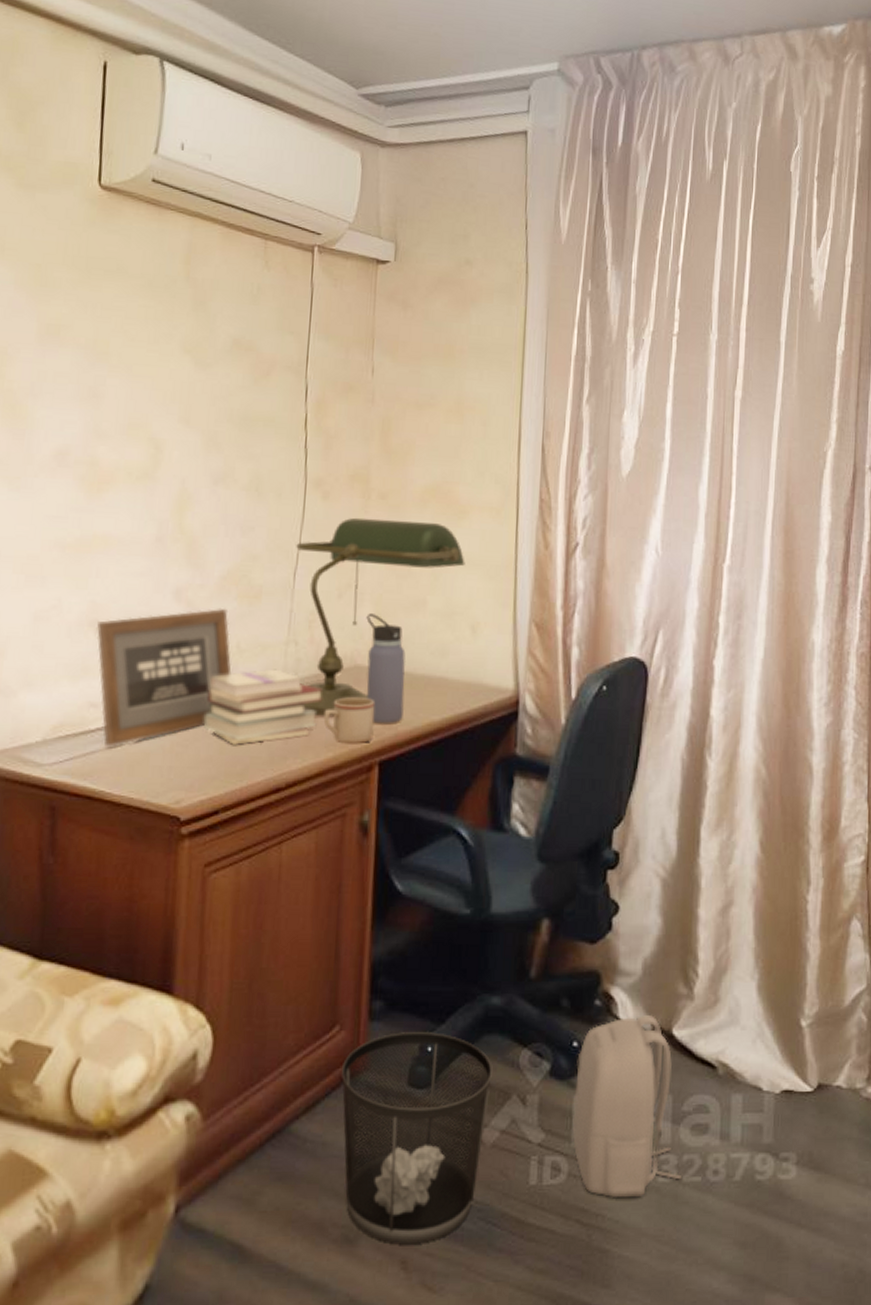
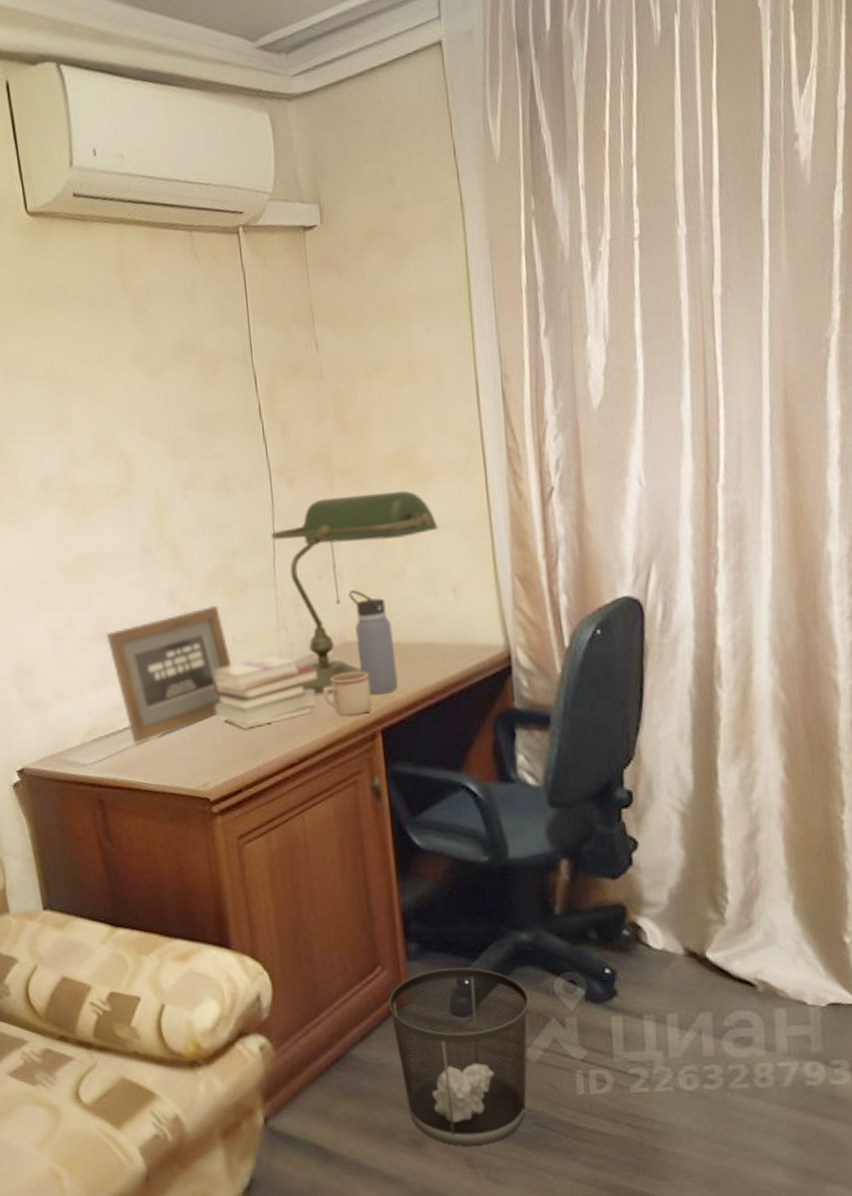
backpack: present [572,1015,681,1197] -> none [610,941,728,1104]

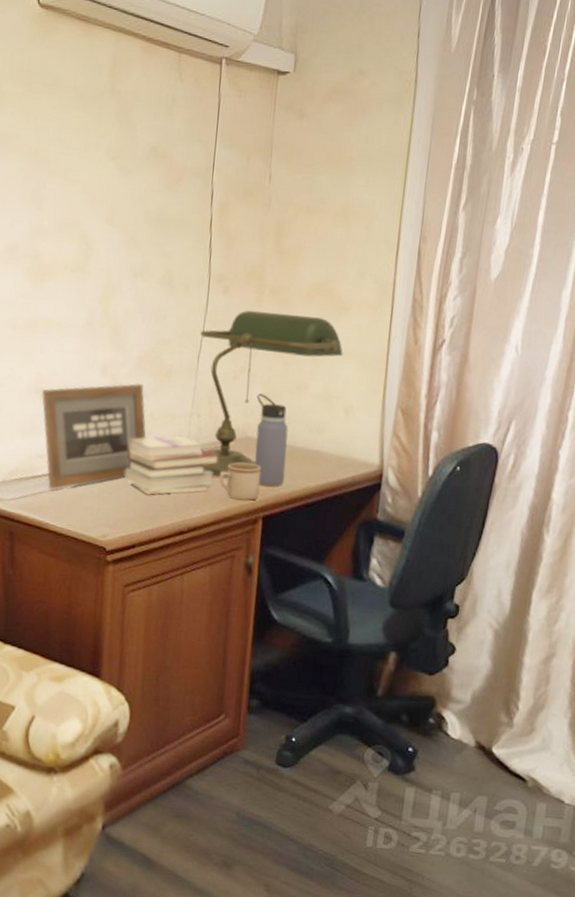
waste bin: present [388,967,529,1146] -> none [225,725,343,875]

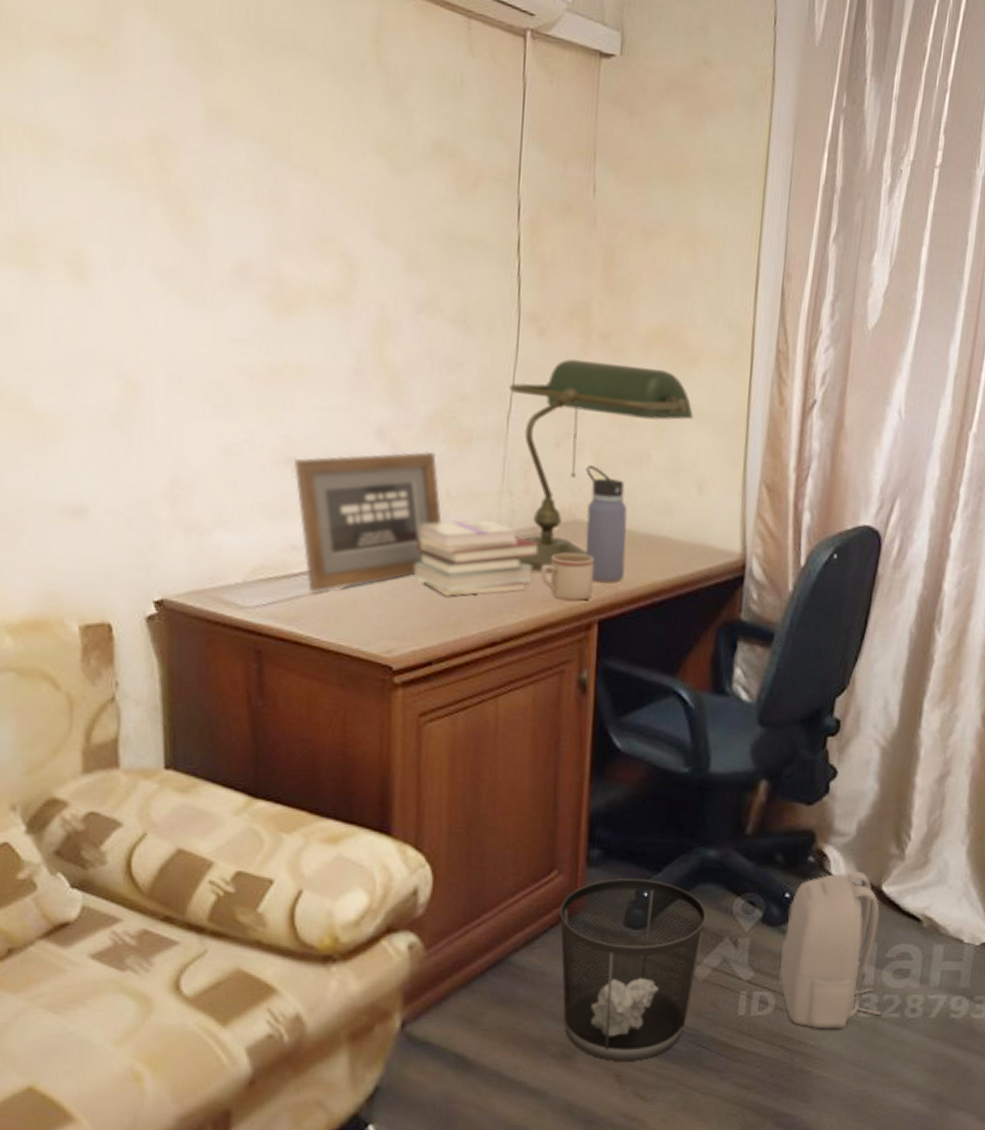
waste bin: none [225,725,343,875] -> present [559,878,707,1061]
backpack: none [403,734,490,867] -> present [781,872,881,1028]

